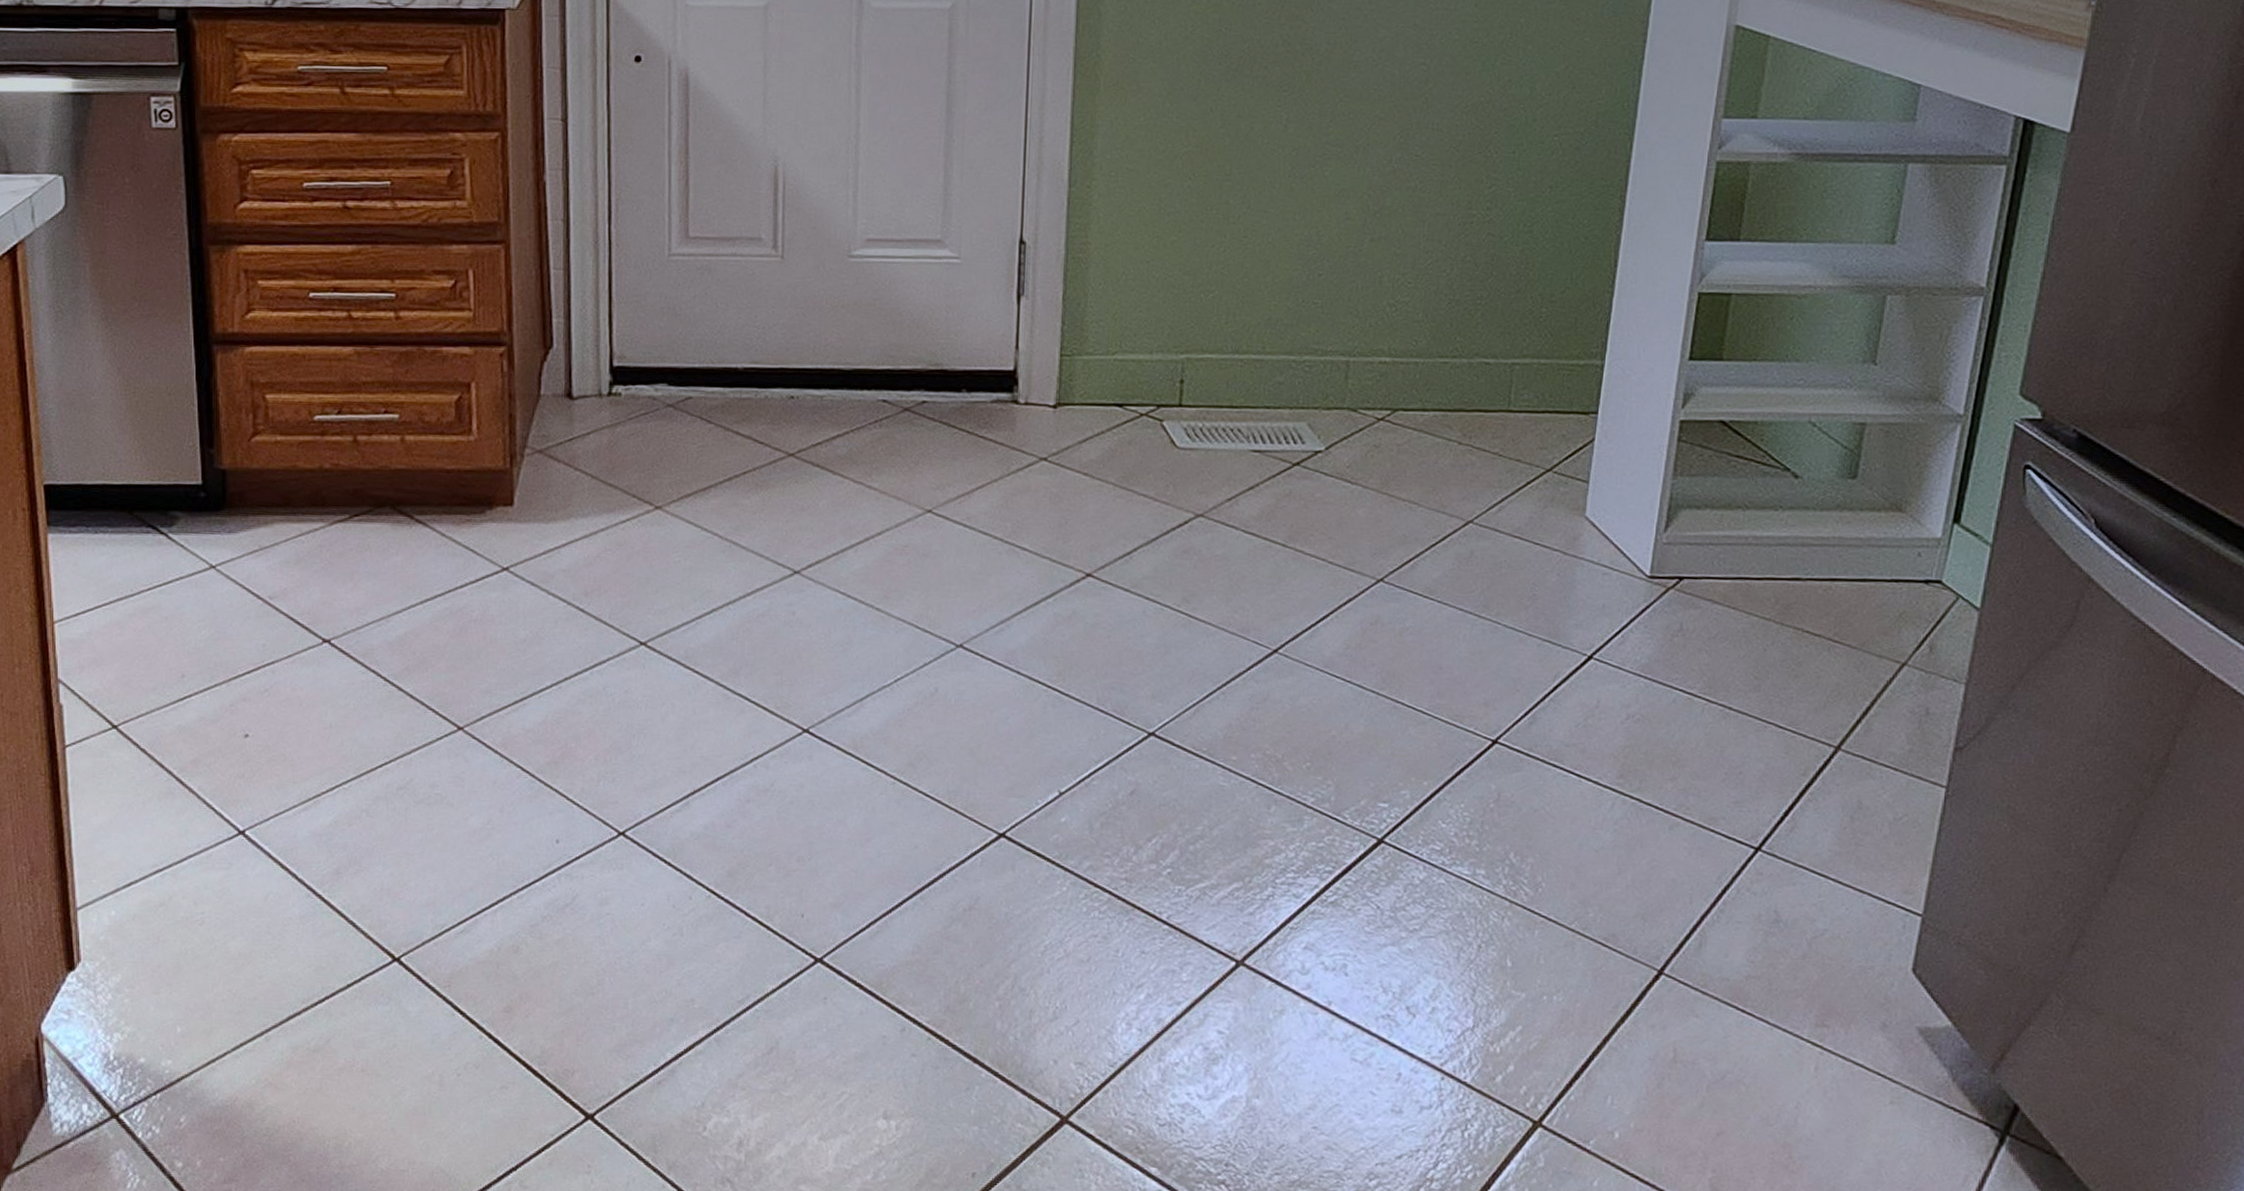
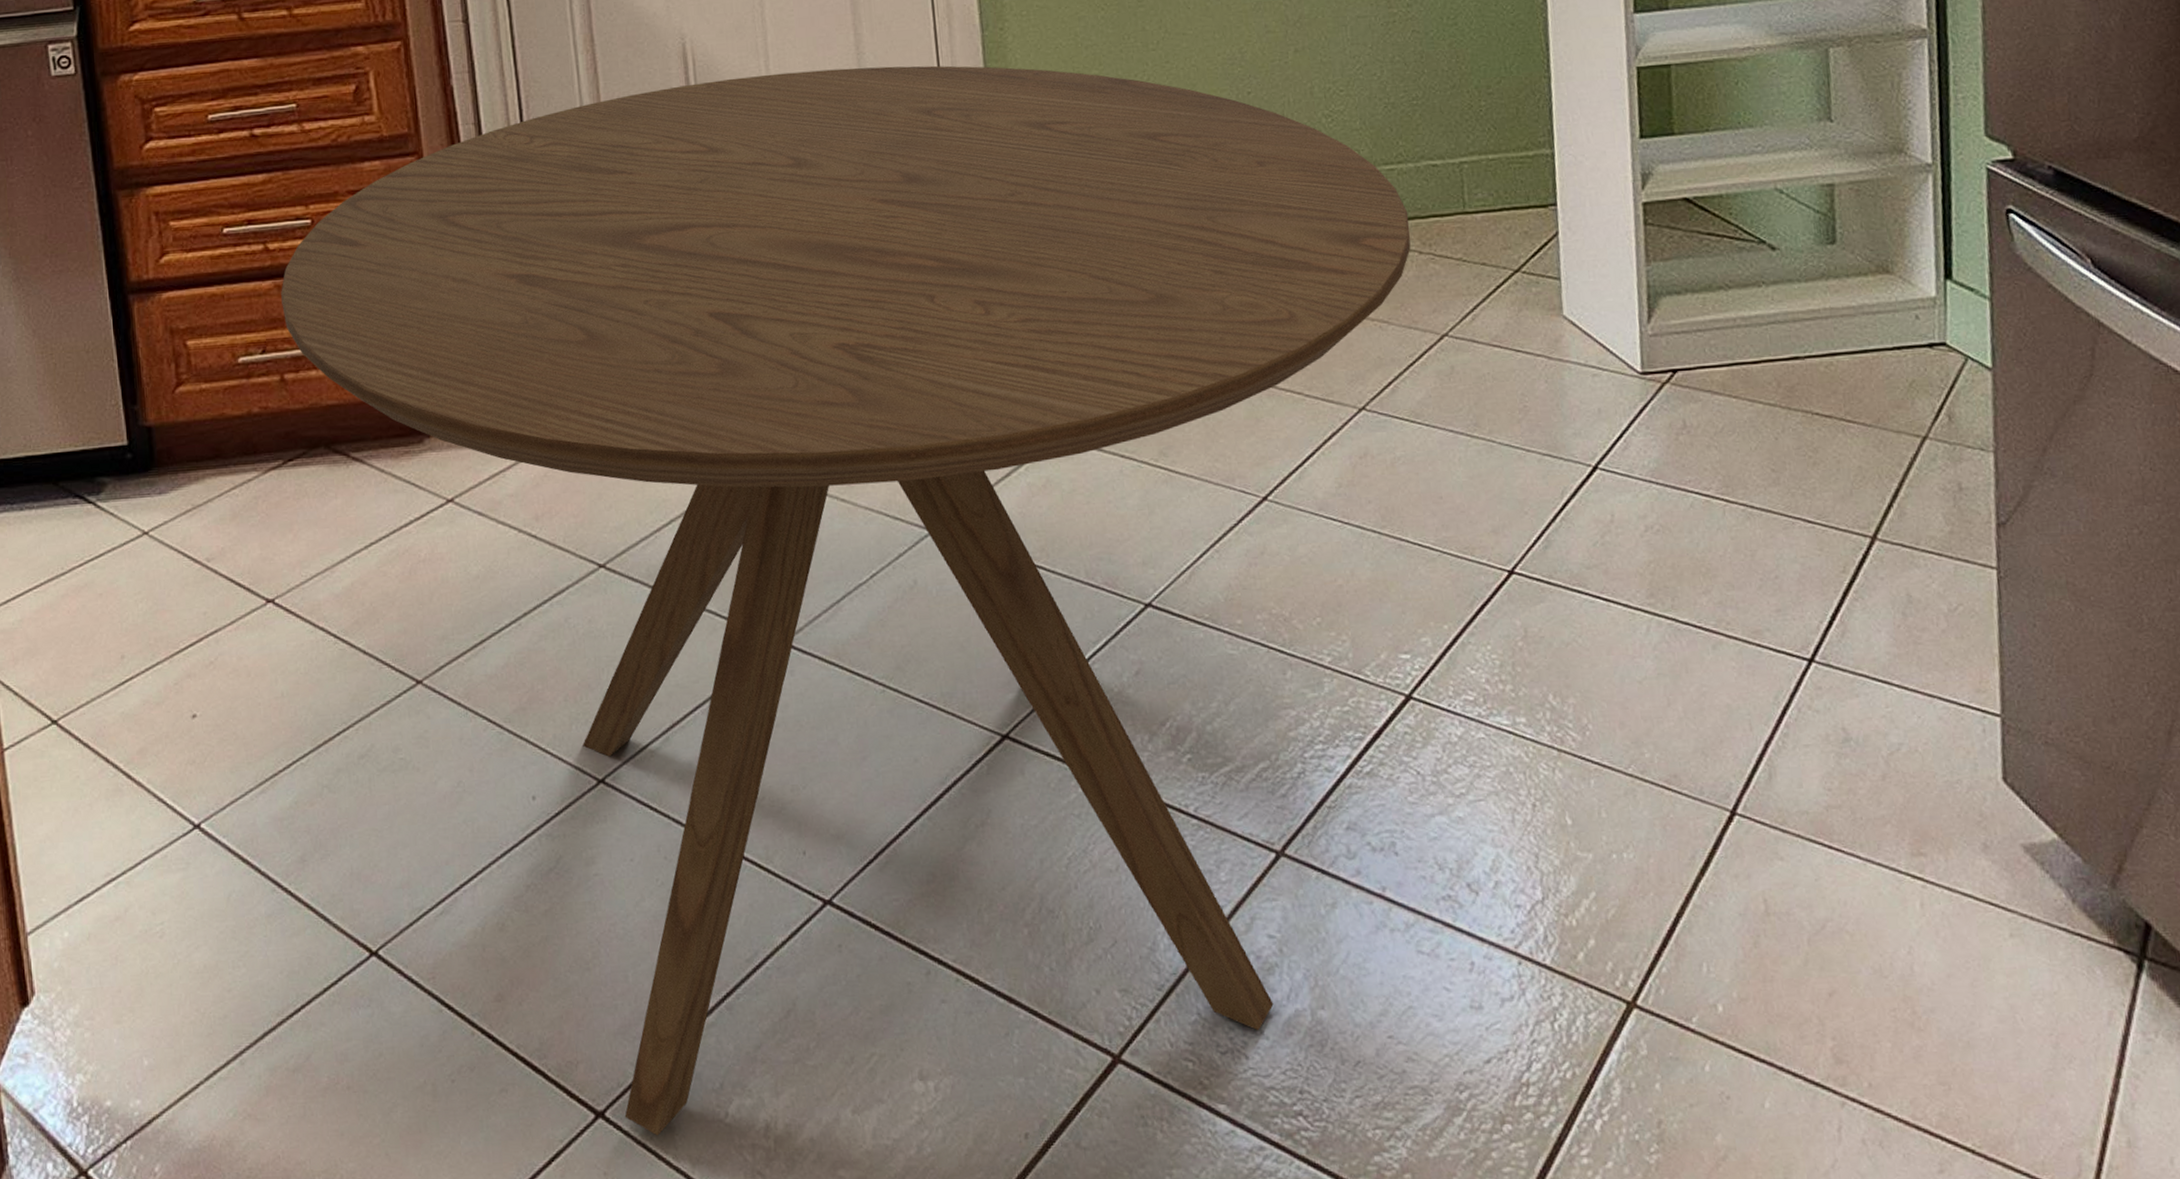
dining table: none [360,204,1455,1140] -> present [281,65,1411,1136]

